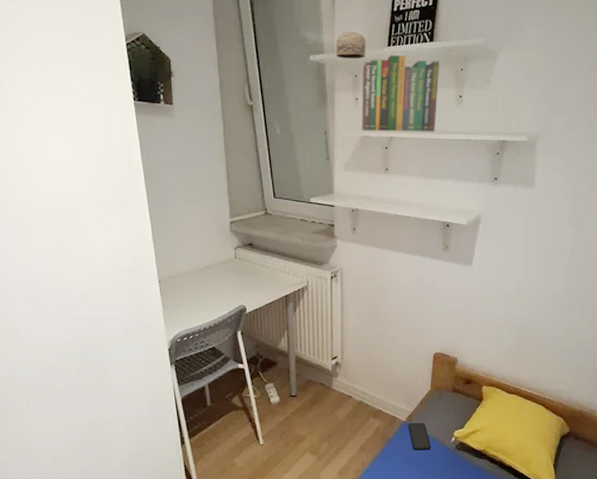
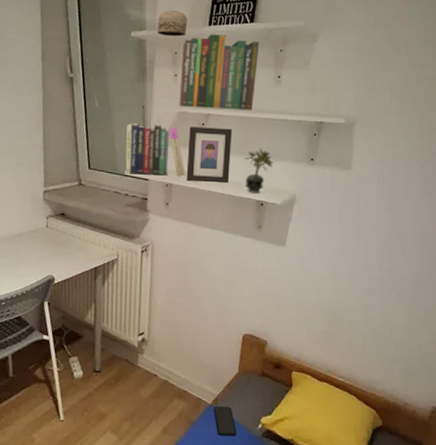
books: none [310,149,371,201] -> present [125,122,185,177]
picture frame: none [372,151,415,206] -> present [186,126,232,184]
succulent plant: none [429,169,458,215] -> present [244,148,274,193]

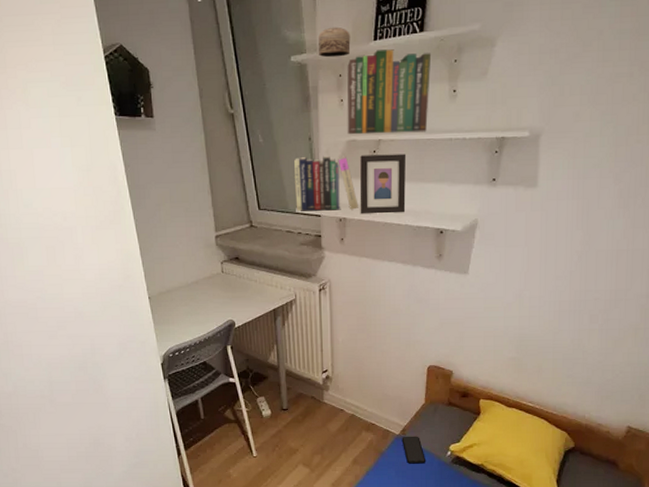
succulent plant: present [244,148,274,193] -> none [421,172,452,221]

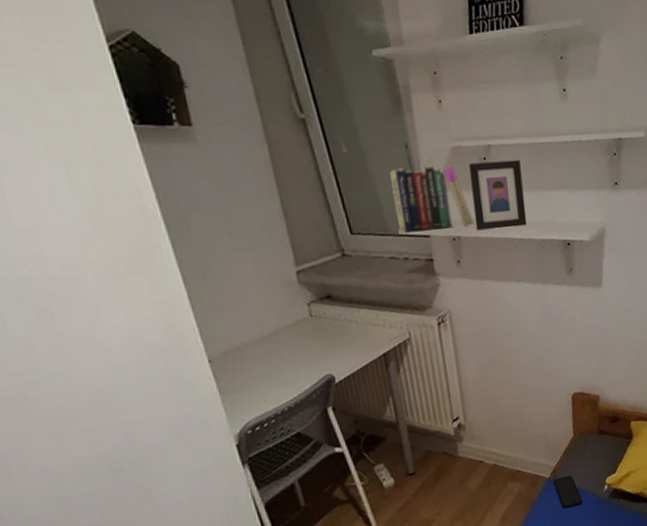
decorative box: present [318,26,351,58] -> none [403,17,444,52]
books: present [347,49,432,135] -> none [442,44,540,141]

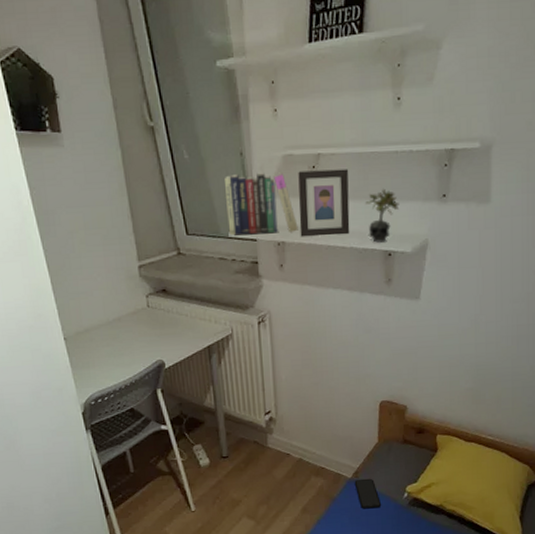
succulent plant: none [540,178,575,233] -> present [365,188,400,243]

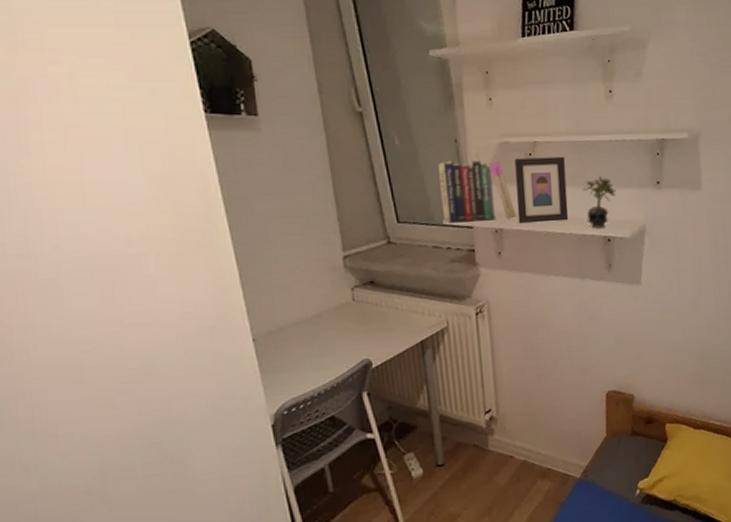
smartphone: present [354,478,381,509] -> none [583,476,612,512]

